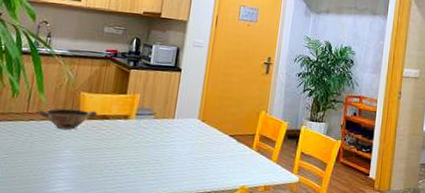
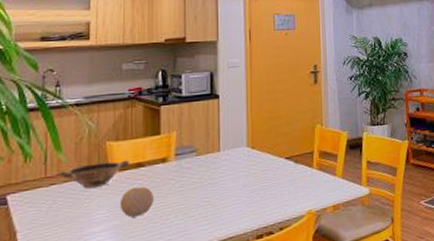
fruit: none [83,135,113,162] -> present [119,186,155,218]

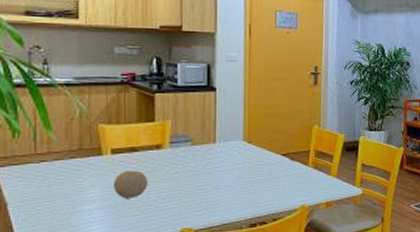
bowl: present [58,160,131,189] -> none [48,144,124,169]

